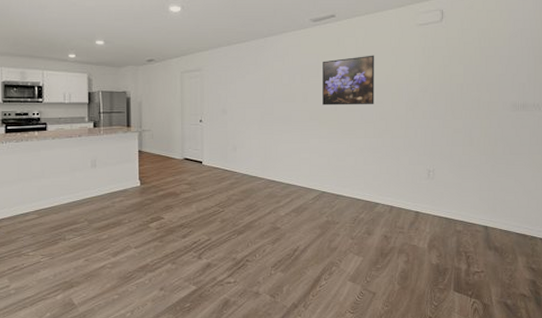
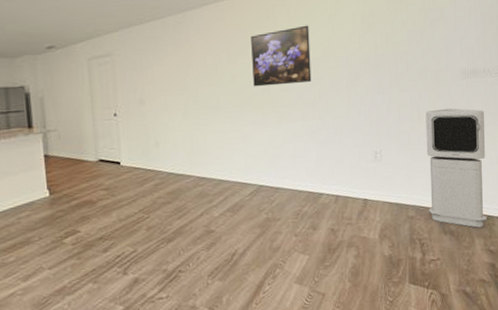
air purifier: none [475,136,532,246] -> present [425,108,487,228]

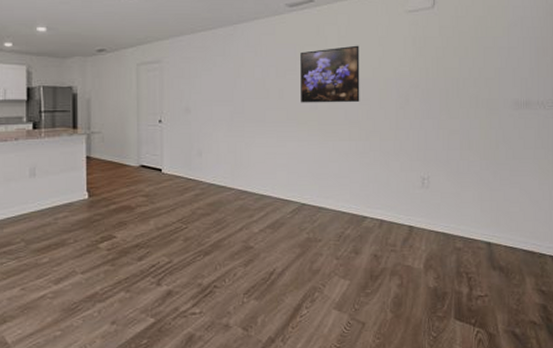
air purifier: present [425,108,487,228] -> none [476,138,538,265]

